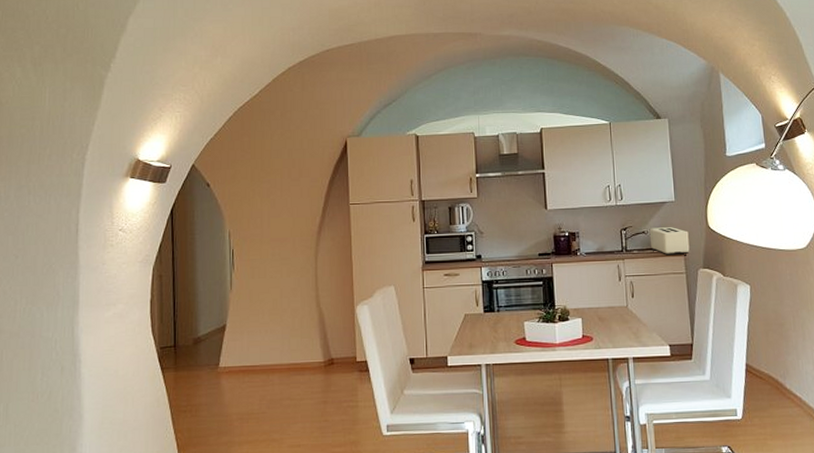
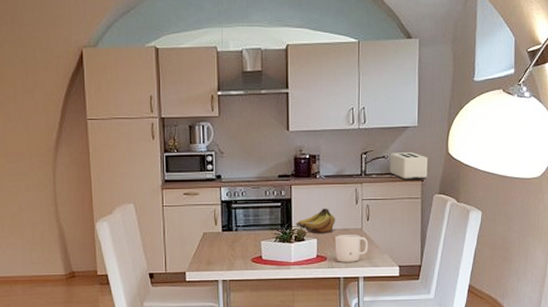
fruit: none [559,285,599,313] -> present [296,208,335,234]
mug: none [600,313,636,342] -> present [335,235,369,262]

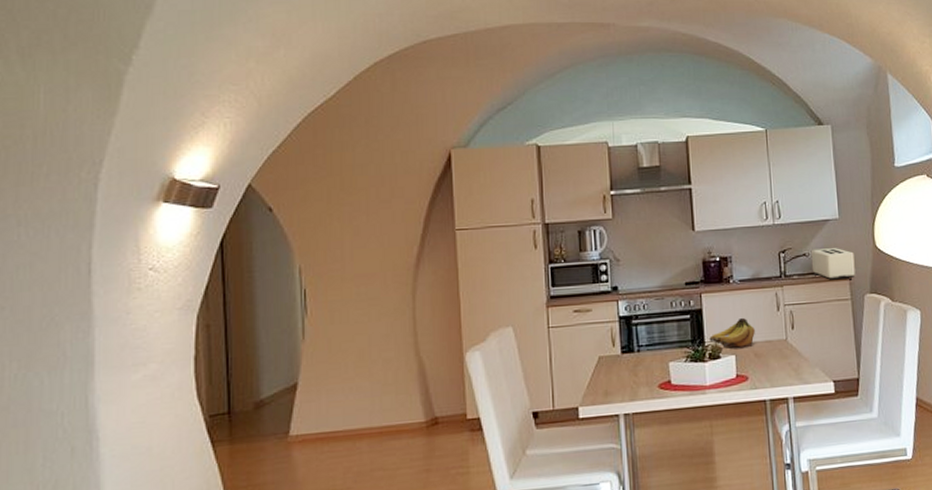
mug: present [335,235,369,262] -> none [756,347,796,382]

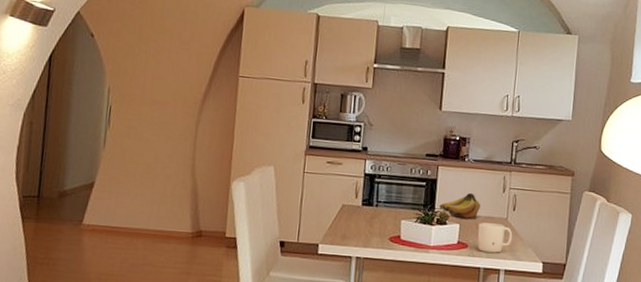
mug: none [756,347,796,382] -> present [477,222,513,253]
toaster: present [810,248,855,280] -> none [539,144,580,176]

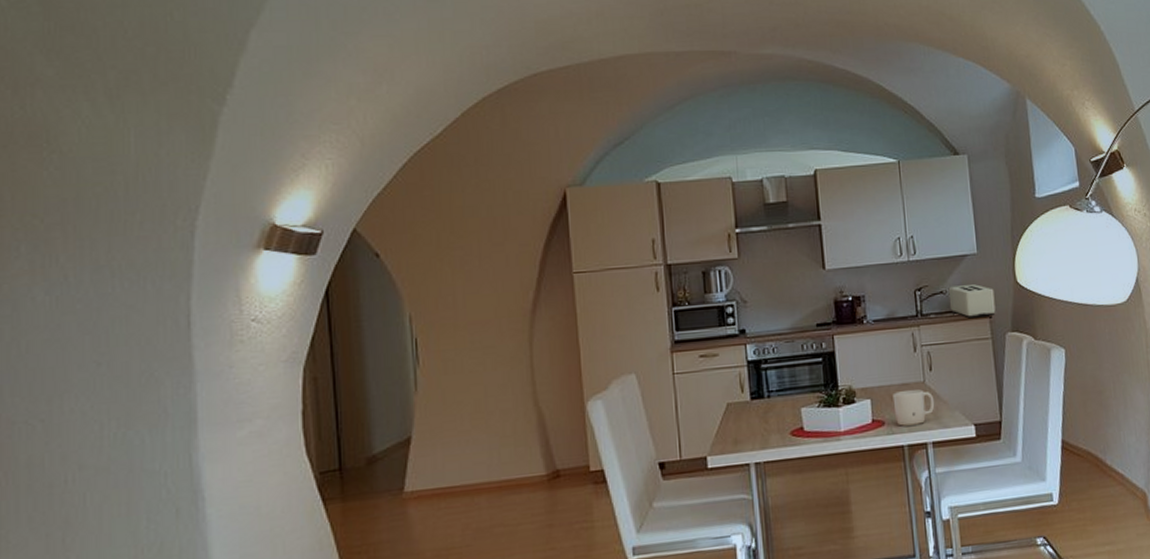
fruit: present [439,192,480,220] -> none [843,359,891,393]
toaster: none [539,144,580,176] -> present [948,284,996,319]

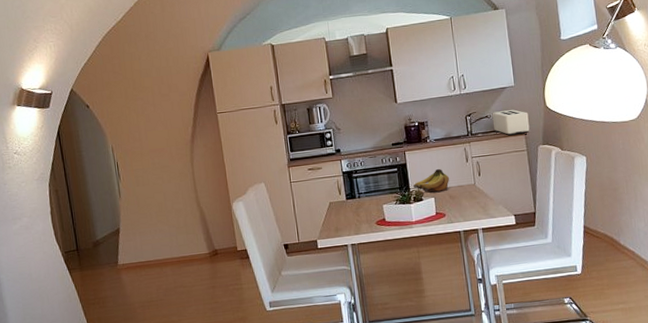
fruit: none [843,359,891,393] -> present [413,168,449,193]
mug: present [892,389,935,426] -> none [451,190,484,217]

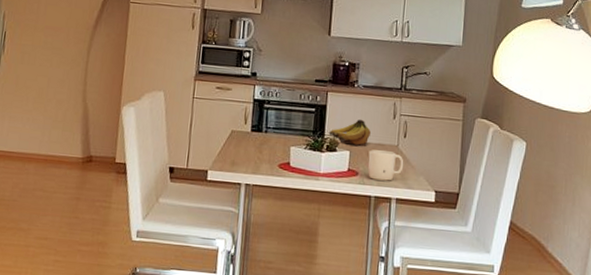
mug: none [451,190,484,217] -> present [368,149,404,181]
toaster: present [492,109,530,136] -> none [430,69,471,102]

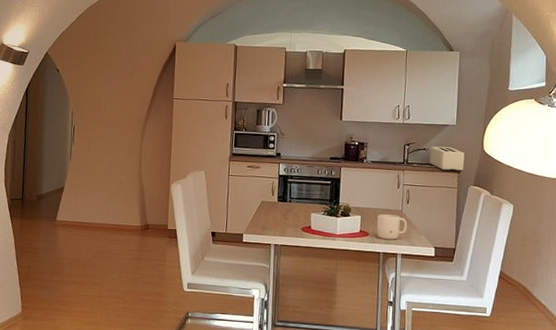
fruit: present [329,119,371,147] -> none [343,189,378,212]
toaster: none [430,69,471,102] -> present [429,146,465,173]

